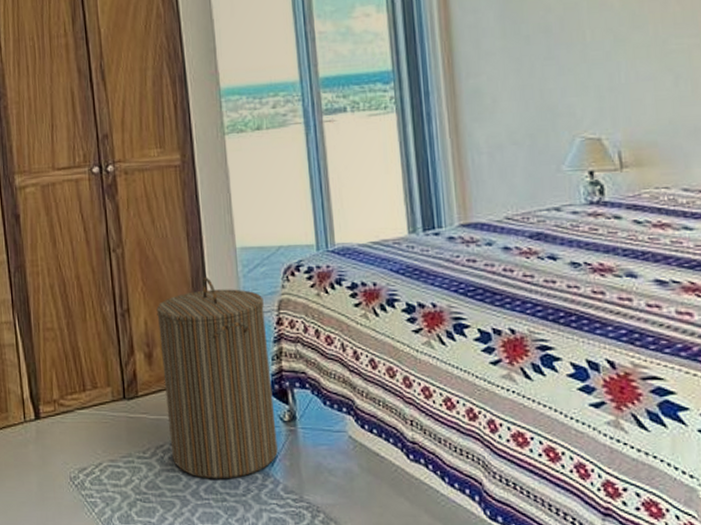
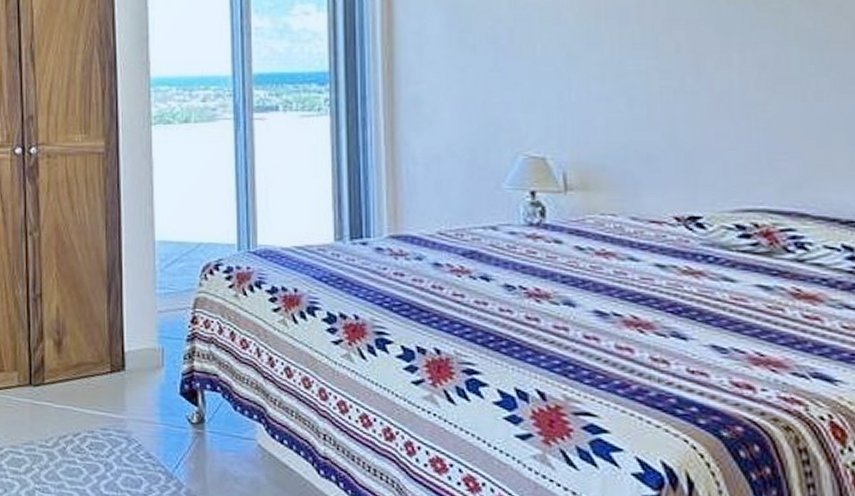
laundry hamper: present [156,277,278,479] -> none [69,268,183,477]

